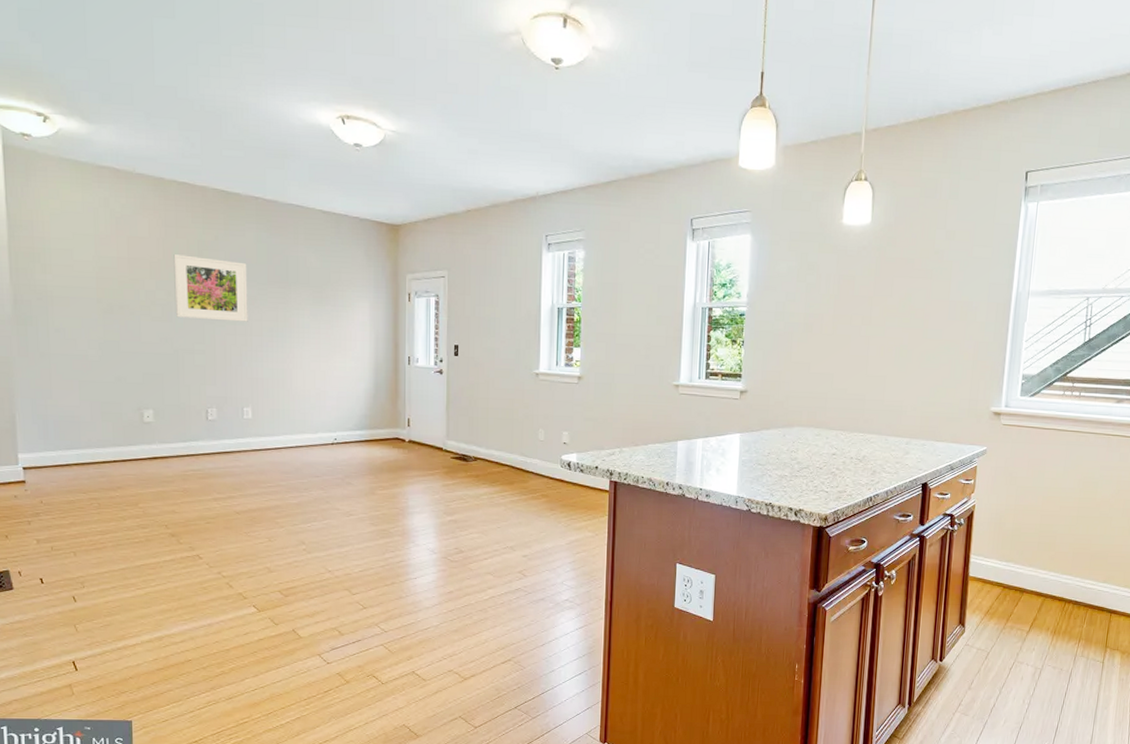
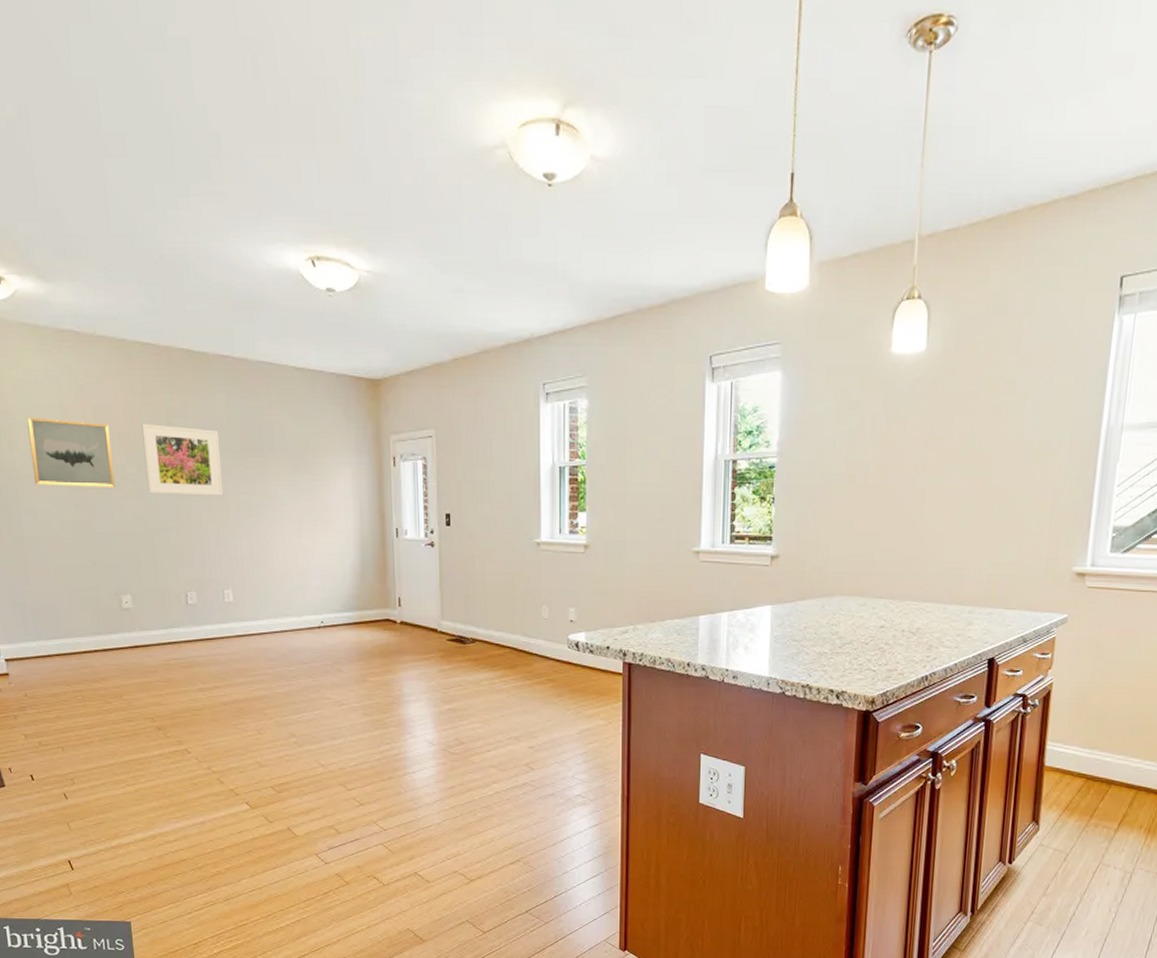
wall art: none [62,243,144,311] -> present [27,417,115,487]

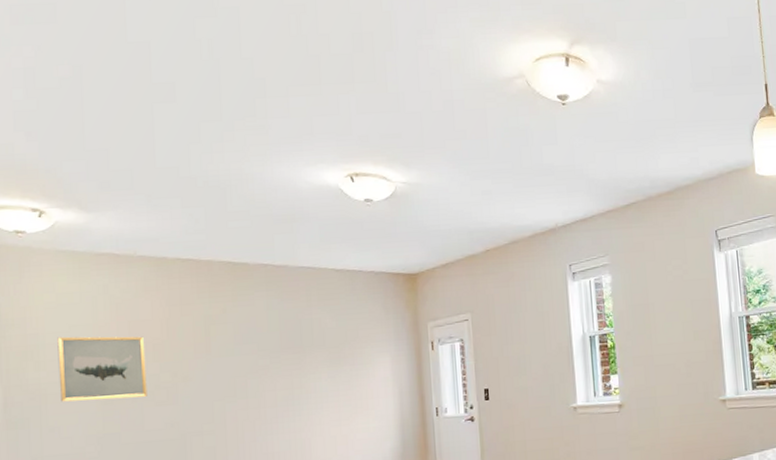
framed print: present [141,424,224,496] -> none [178,332,261,399]

